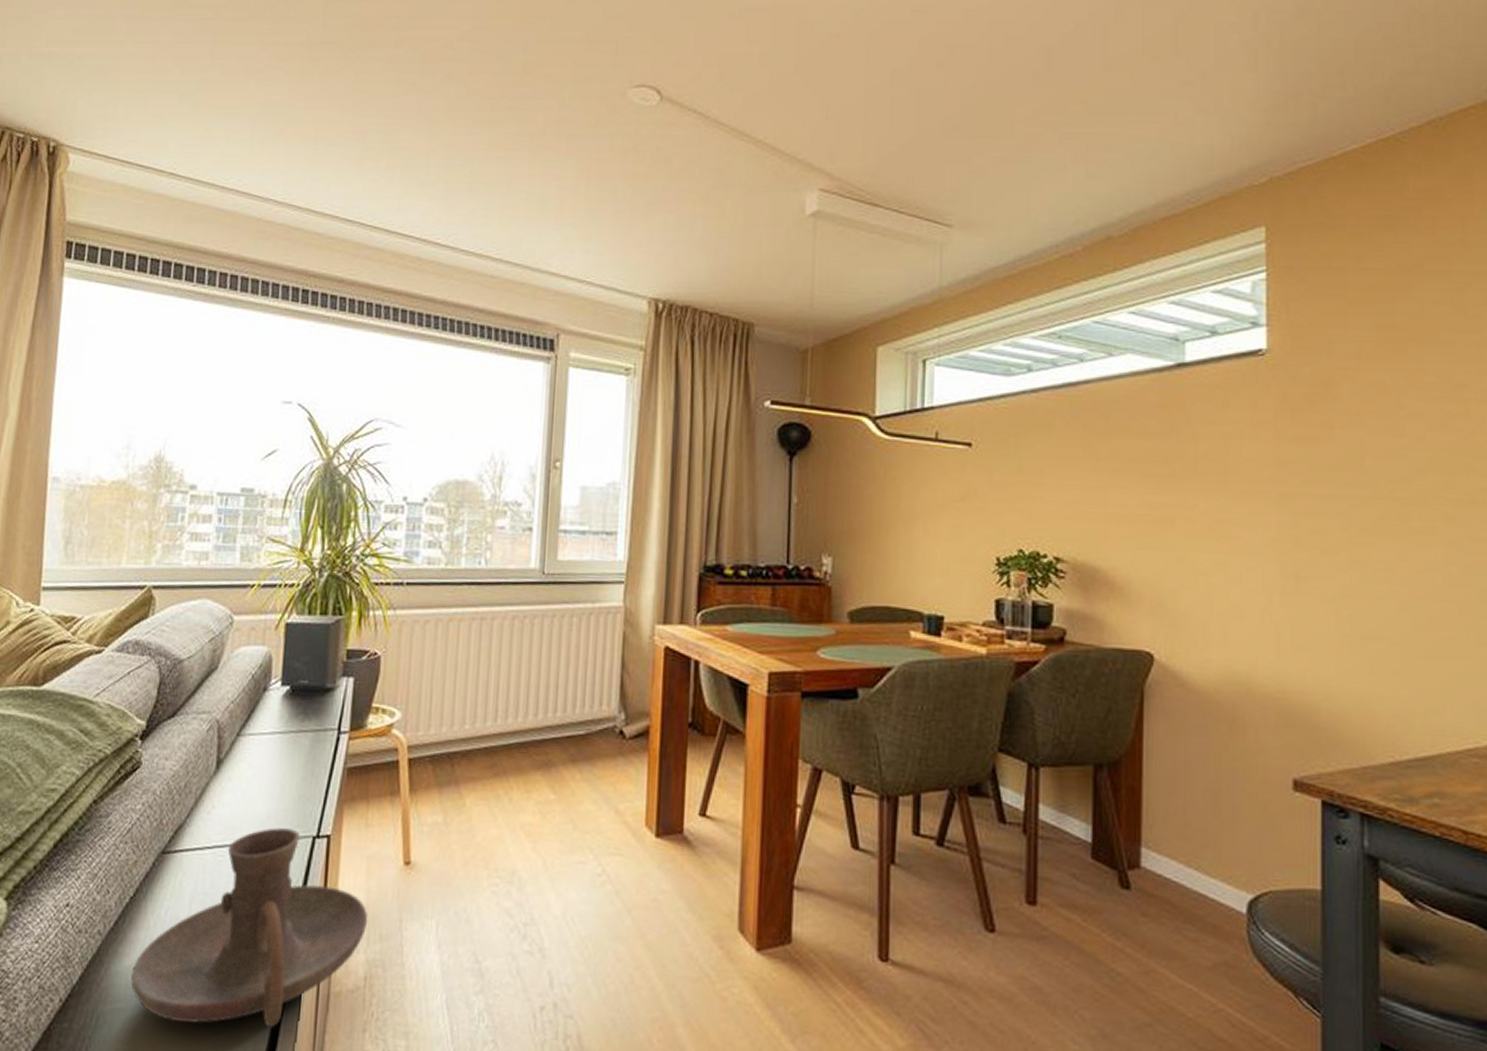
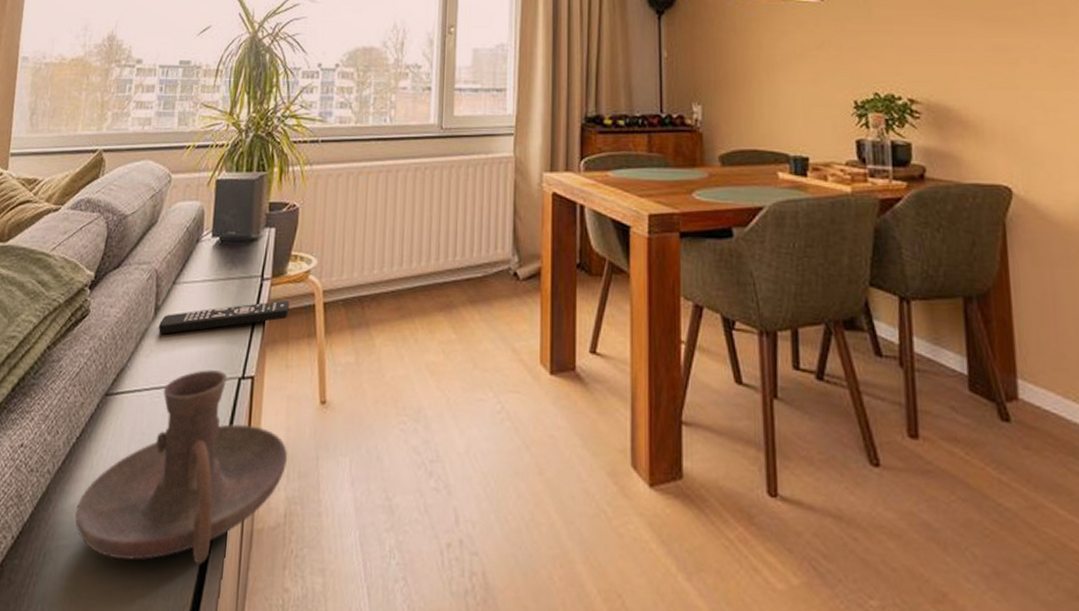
remote control: none [220,755,371,790] -> present [158,300,290,334]

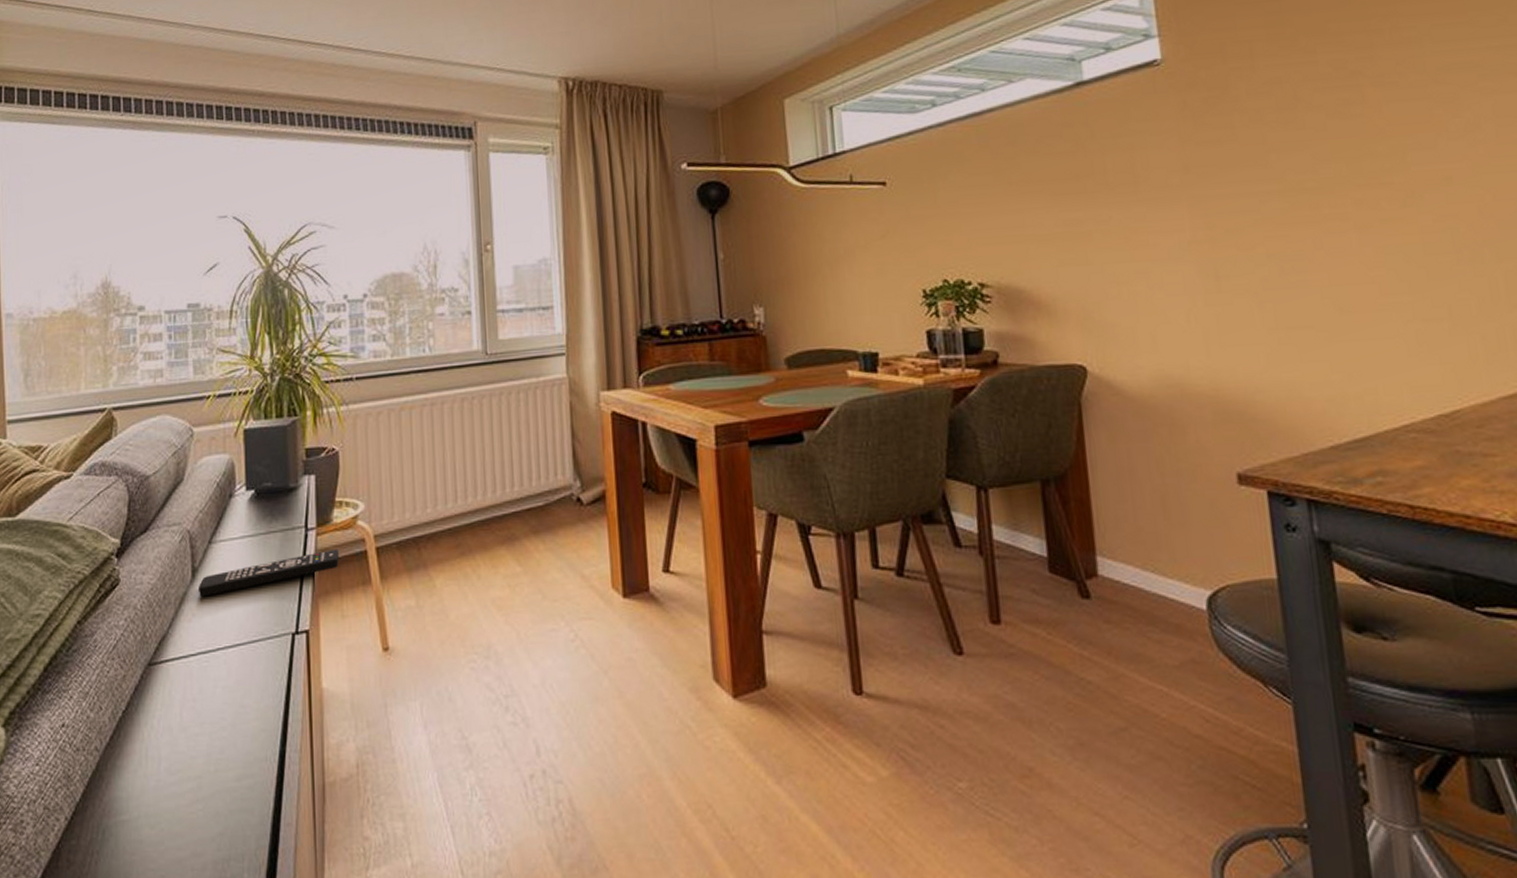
candle holder: present [74,370,288,565] -> none [131,628,354,827]

